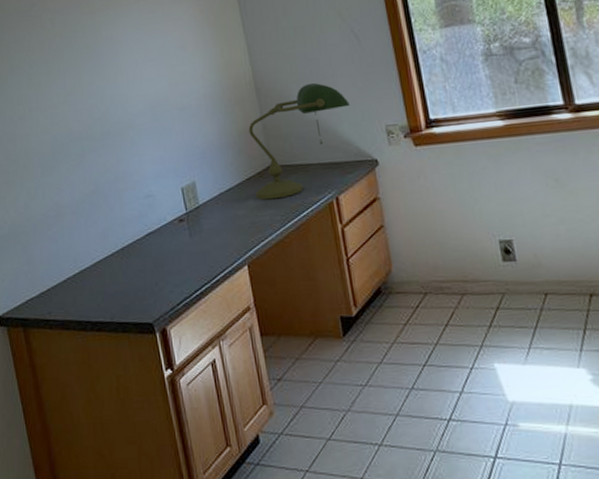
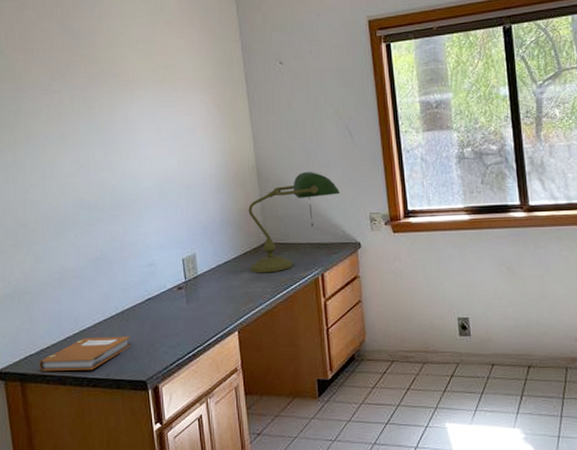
notebook: none [41,274,134,316] -> present [39,336,131,371]

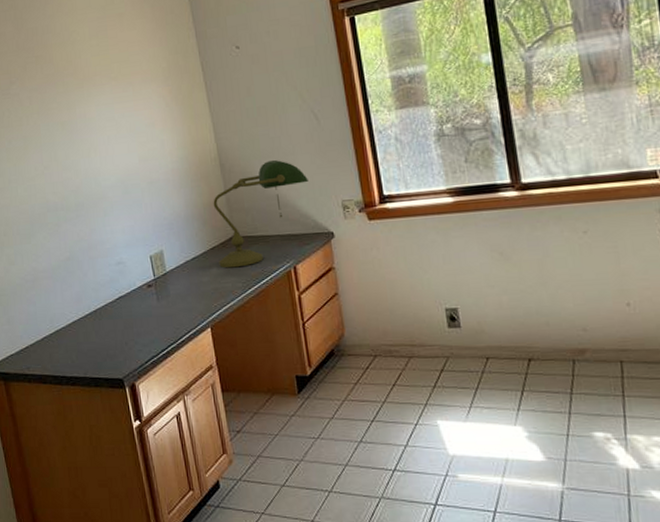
notebook: present [39,336,131,371] -> none [20,334,106,370]

